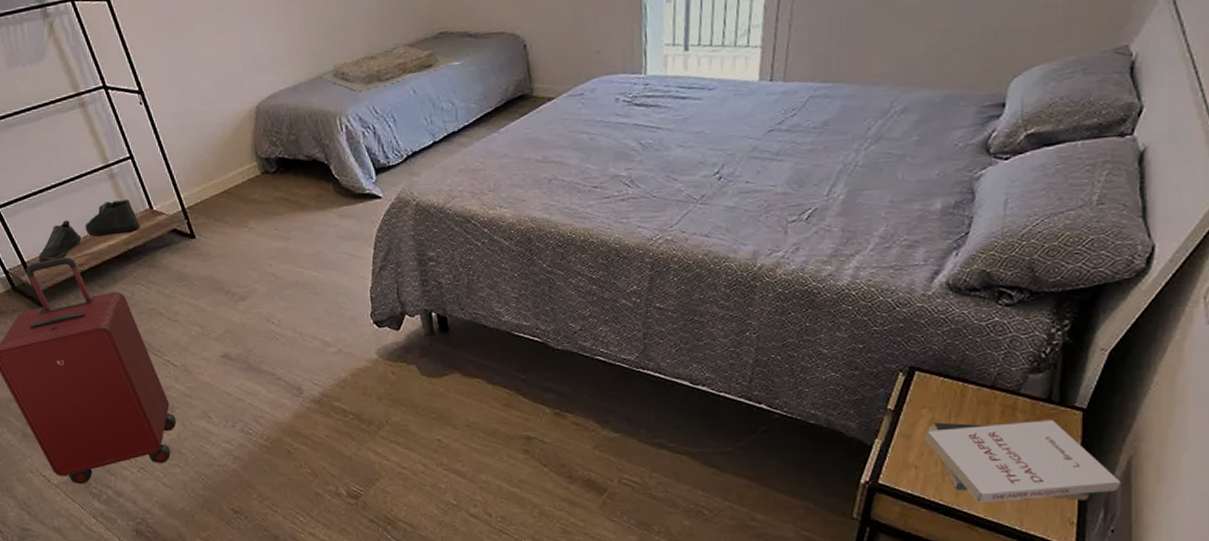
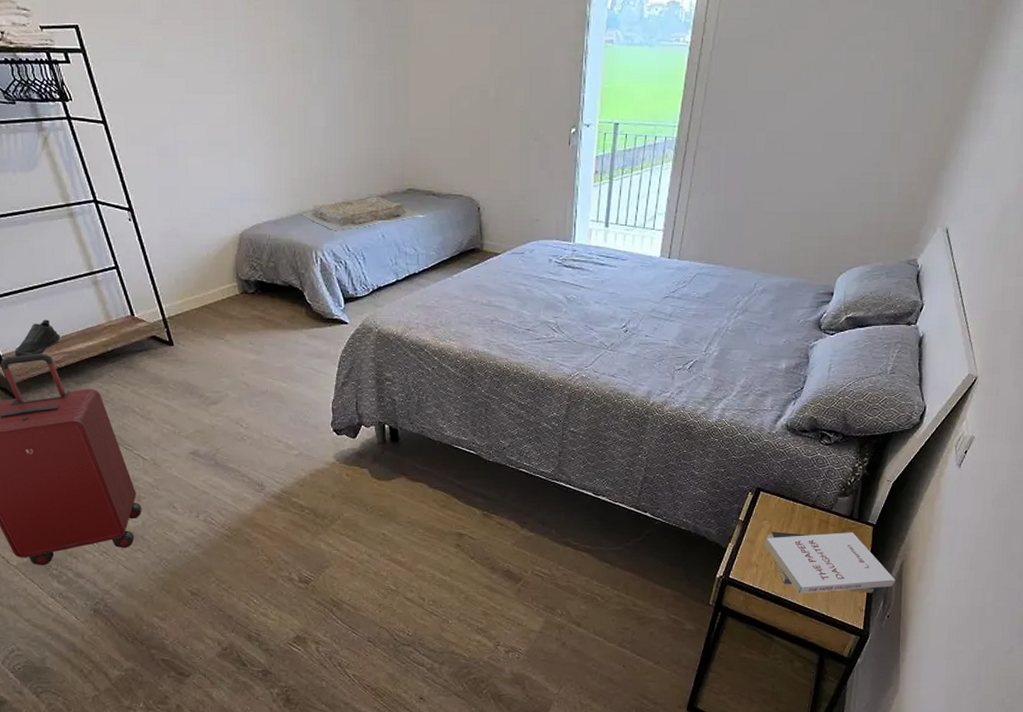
shoe: present [85,200,140,237] -> none [65,306,120,337]

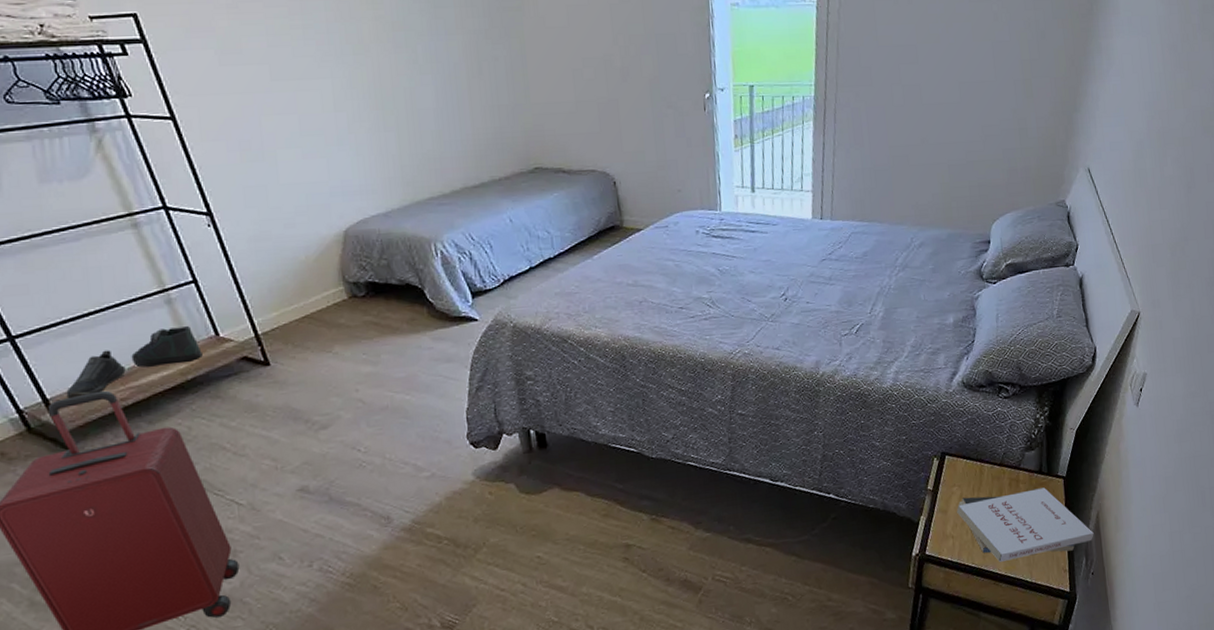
shoe: none [65,306,120,337] -> present [131,326,203,368]
towel: present [299,196,425,230] -> none [413,178,556,219]

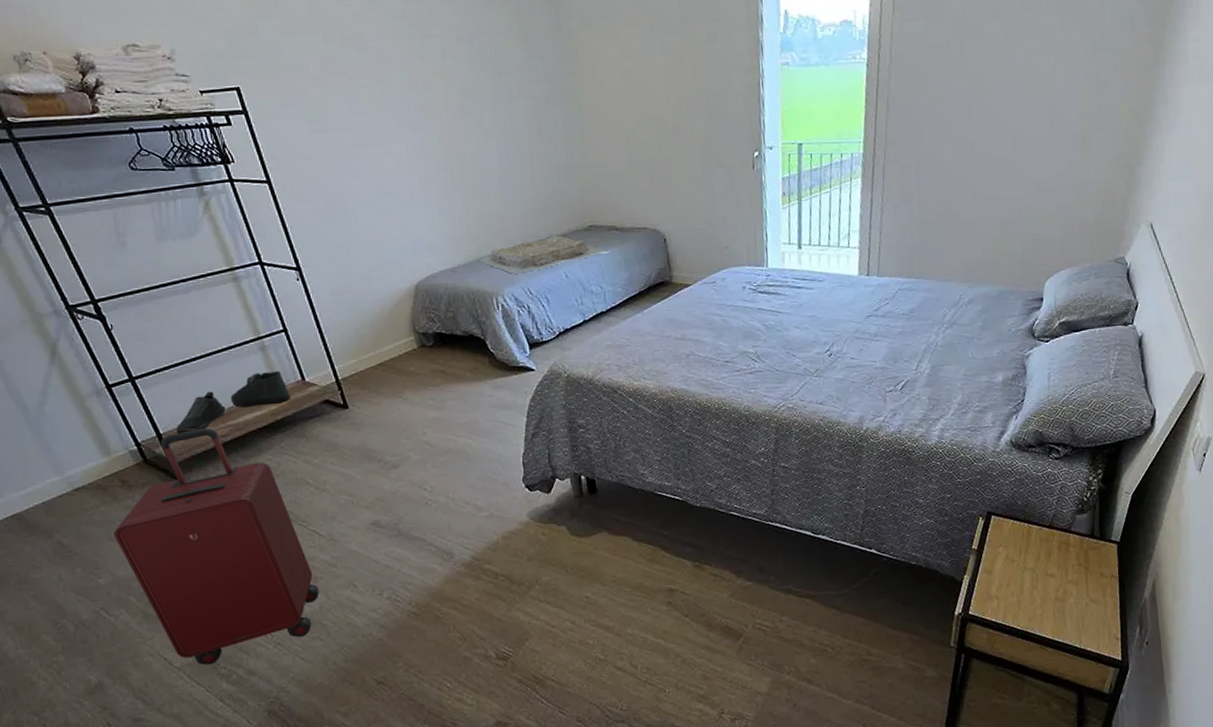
towel: none [413,178,556,219] -> present [477,235,609,274]
books: present [957,487,1094,562] -> none [1002,552,1149,626]

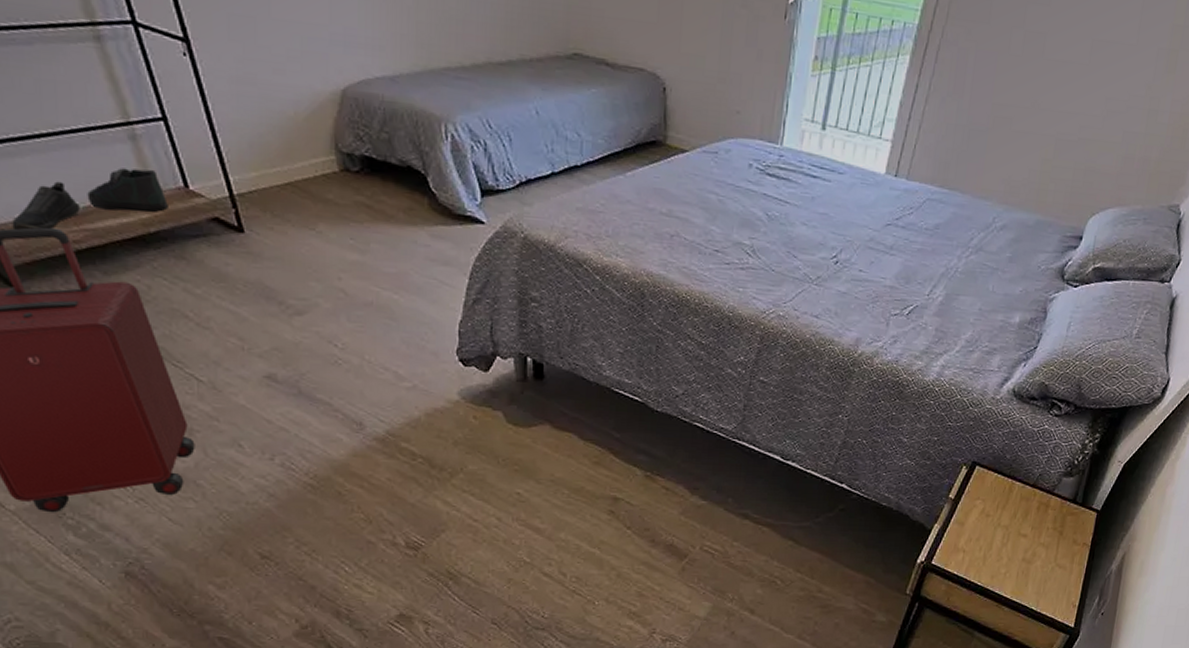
towel: present [477,235,609,274] -> none [425,58,594,99]

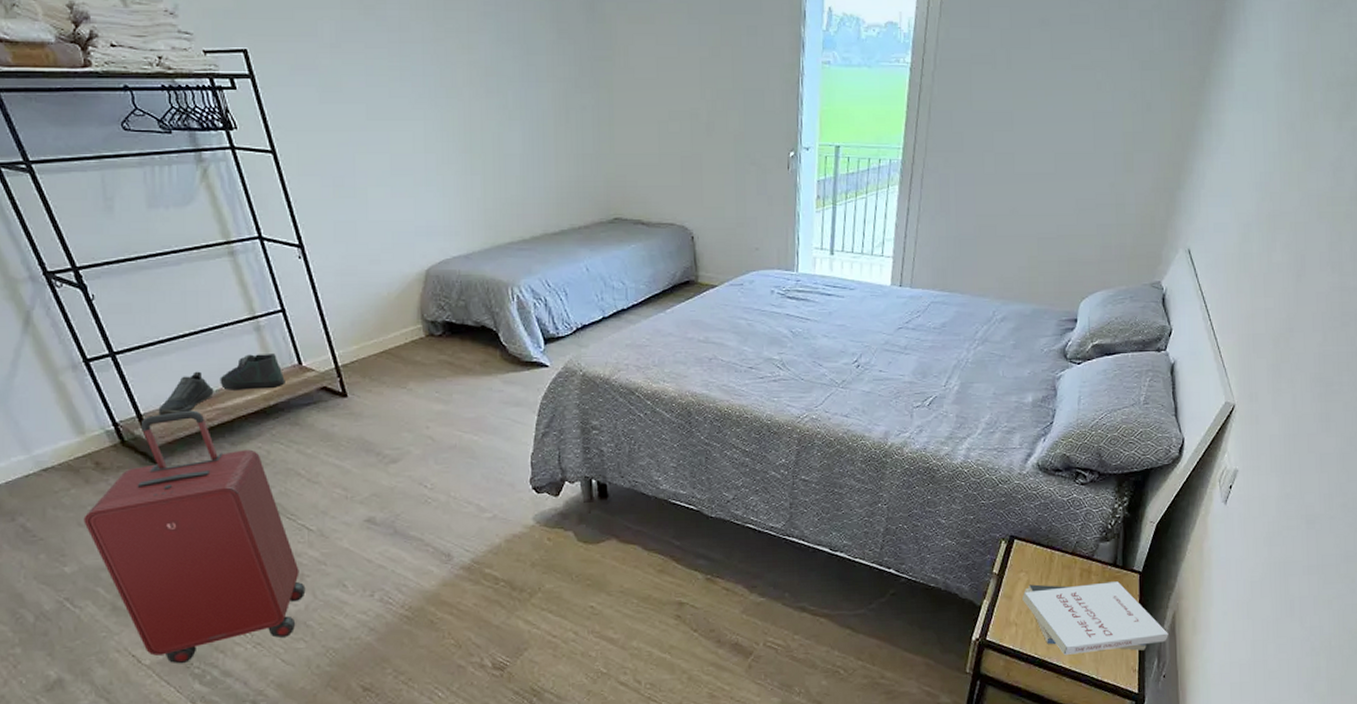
books: none [974,513,1115,587] -> present [1022,581,1169,655]

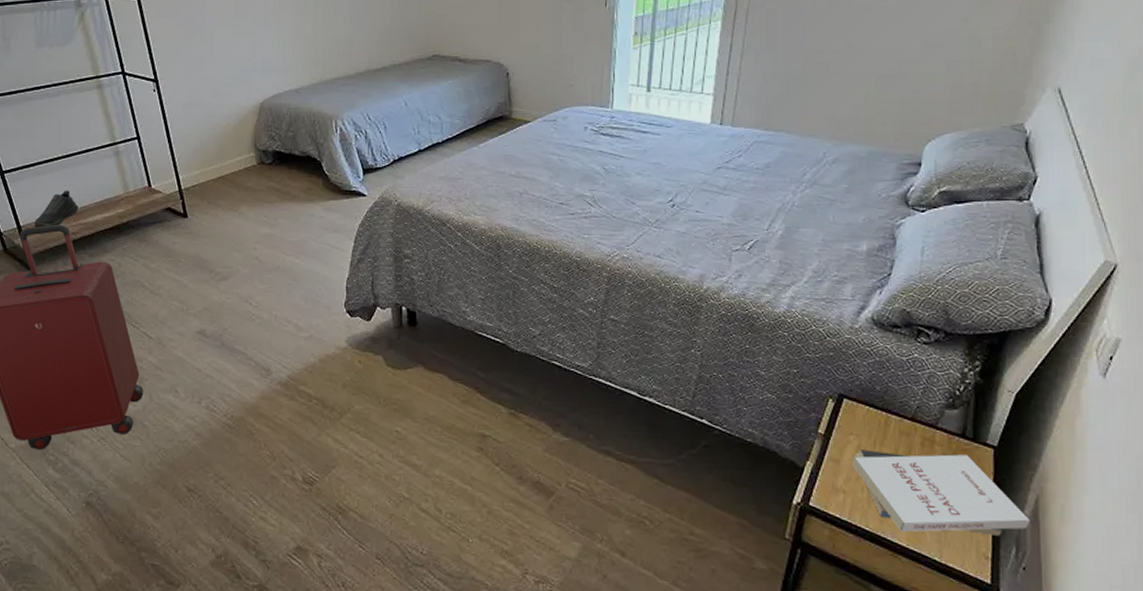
shoe: present [220,354,285,390] -> none [84,176,137,208]

